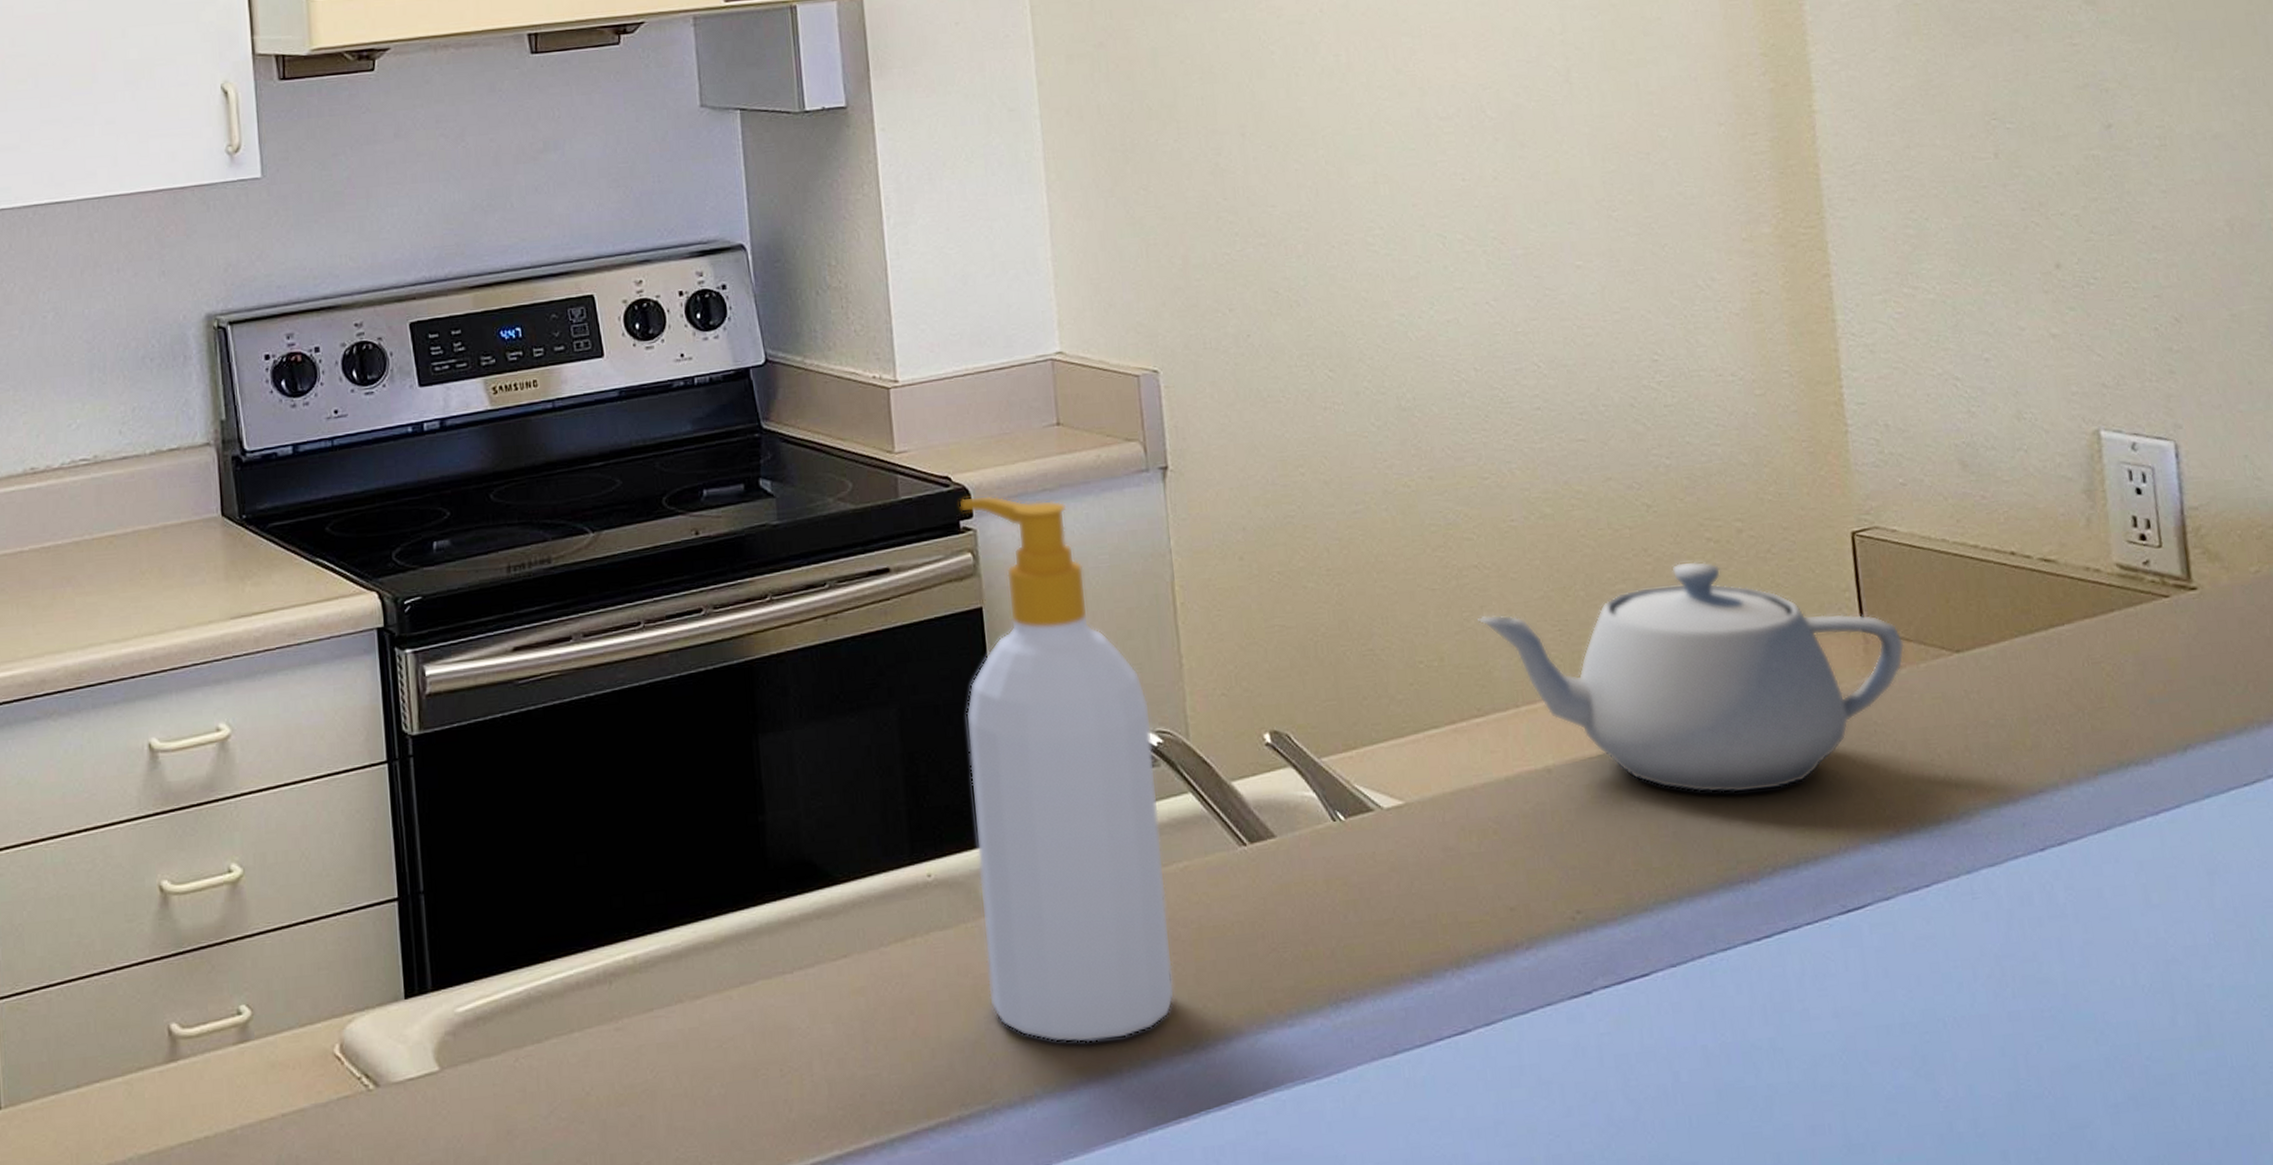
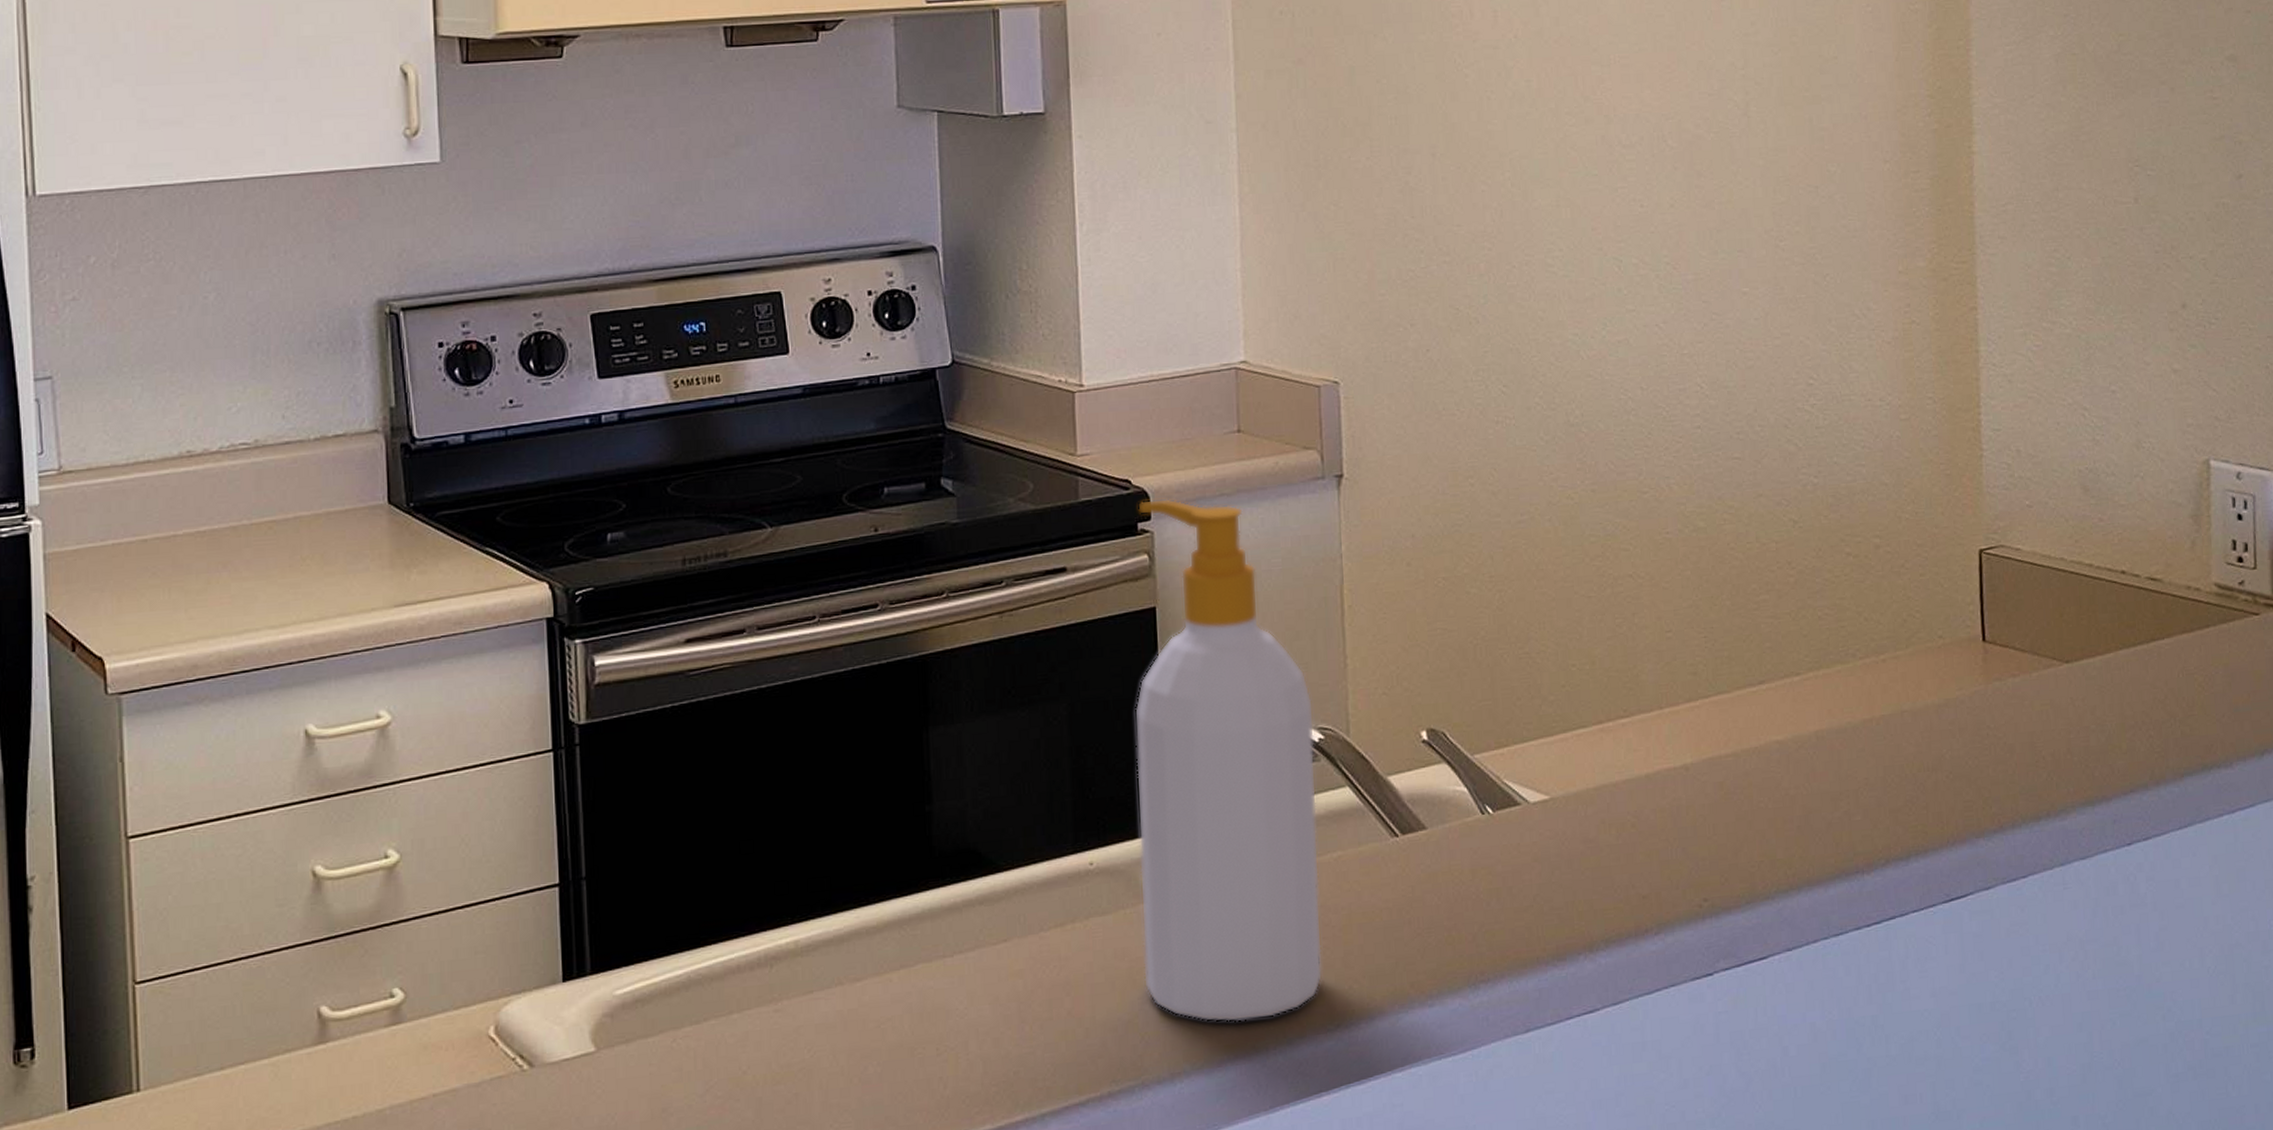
teapot: present [1478,561,1905,794] -> none [1629,574,2020,791]

